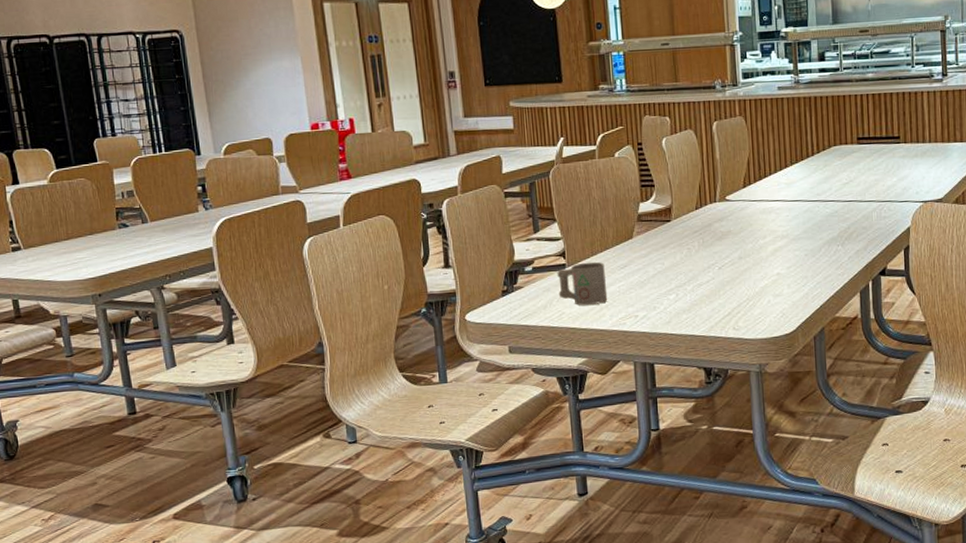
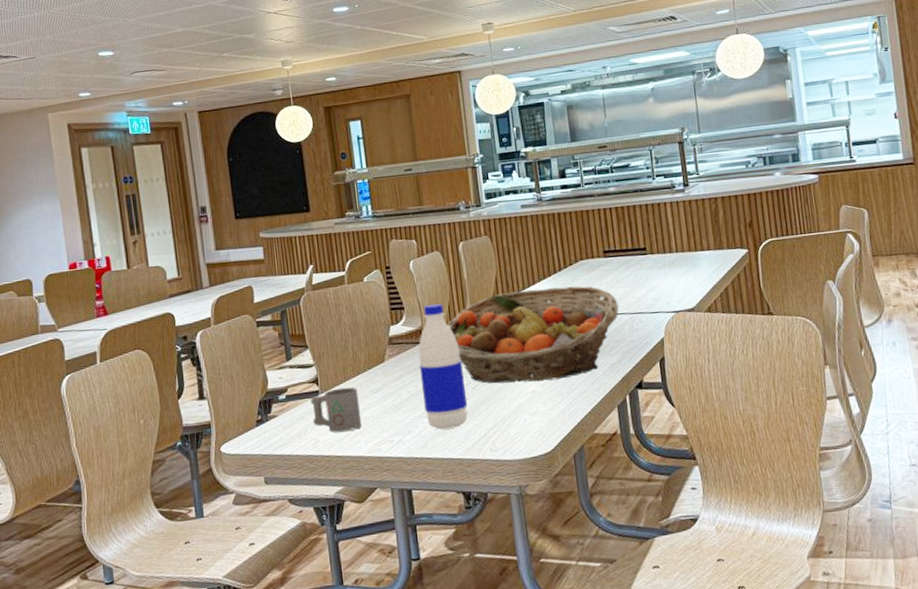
water bottle: none [667,183,713,307] -> present [418,304,468,430]
fruit basket: none [698,171,868,265] -> present [448,286,619,384]

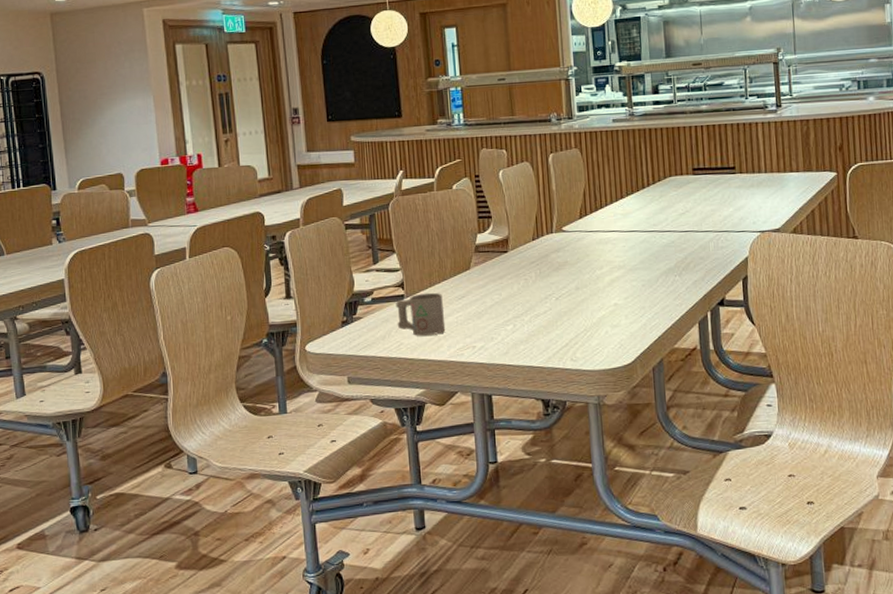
water bottle: present [418,304,468,430] -> none [504,214,551,338]
fruit basket: present [448,286,619,384] -> none [534,202,705,295]

